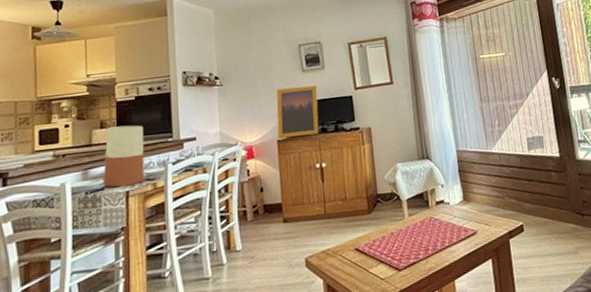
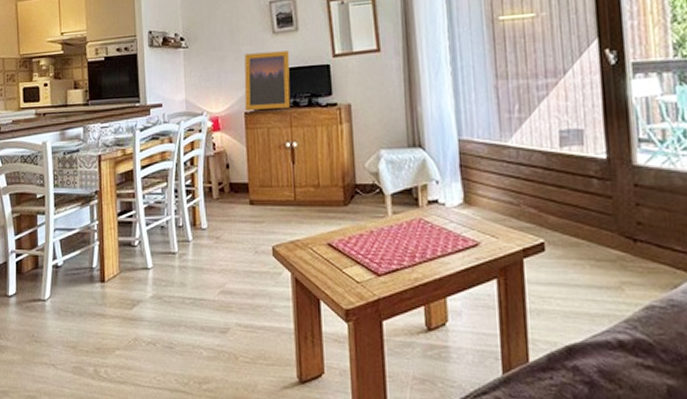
vase: present [102,125,145,188] -> none [78,87,115,150]

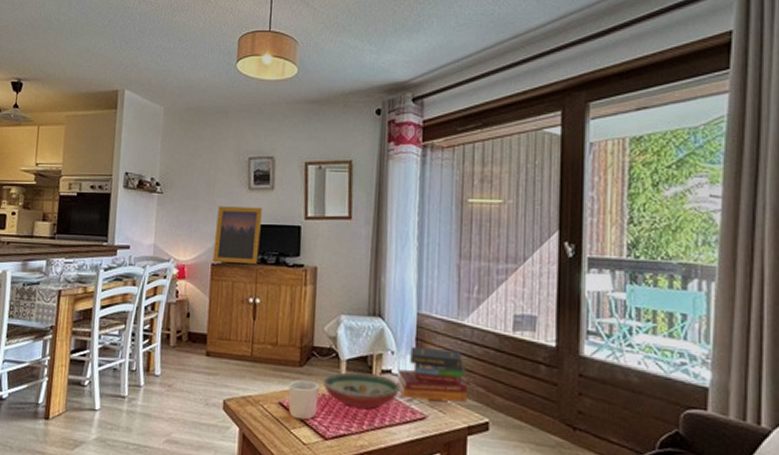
mug: none [336,218,368,259] -> present [288,379,319,420]
decorative bowl: none [369,206,450,242] -> present [322,372,401,410]
books: none [445,173,519,227] -> present [397,346,467,403]

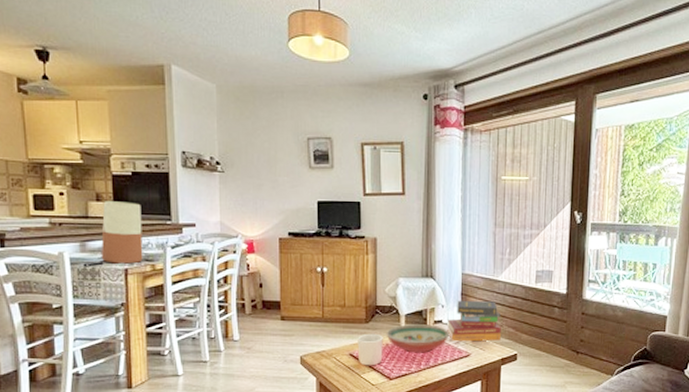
vase: none [39,221,82,285] -> present [101,201,143,264]
picture frame: present [212,206,263,265] -> none [280,184,325,238]

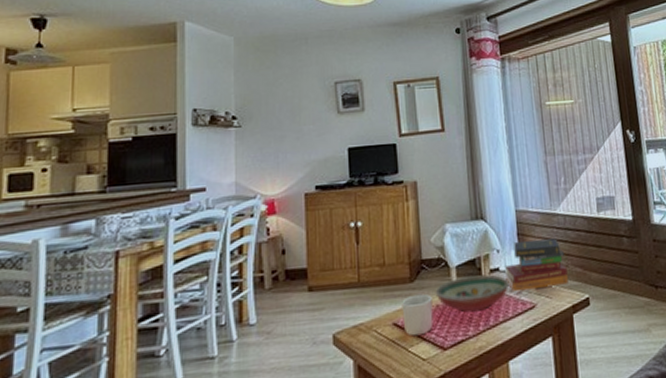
vase: present [101,201,143,264] -> none [86,171,141,247]

